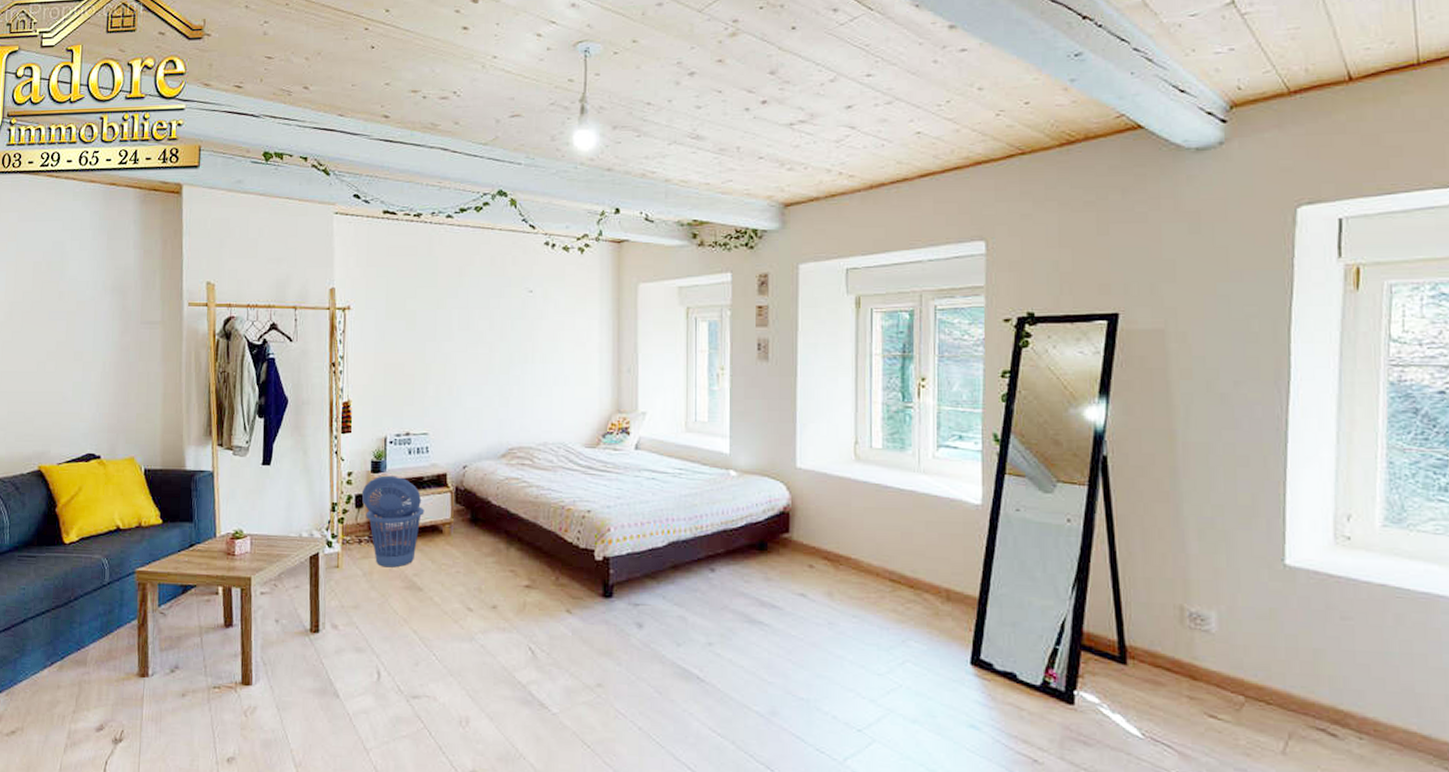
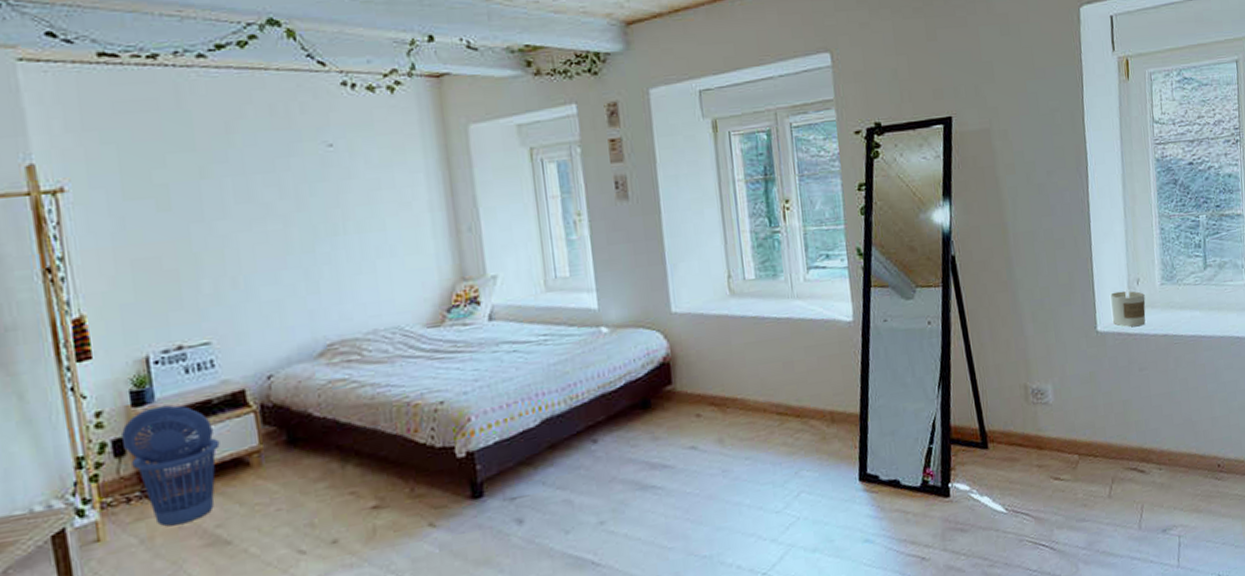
candle: none [1307,523,1358,569] -> present [1110,288,1146,327]

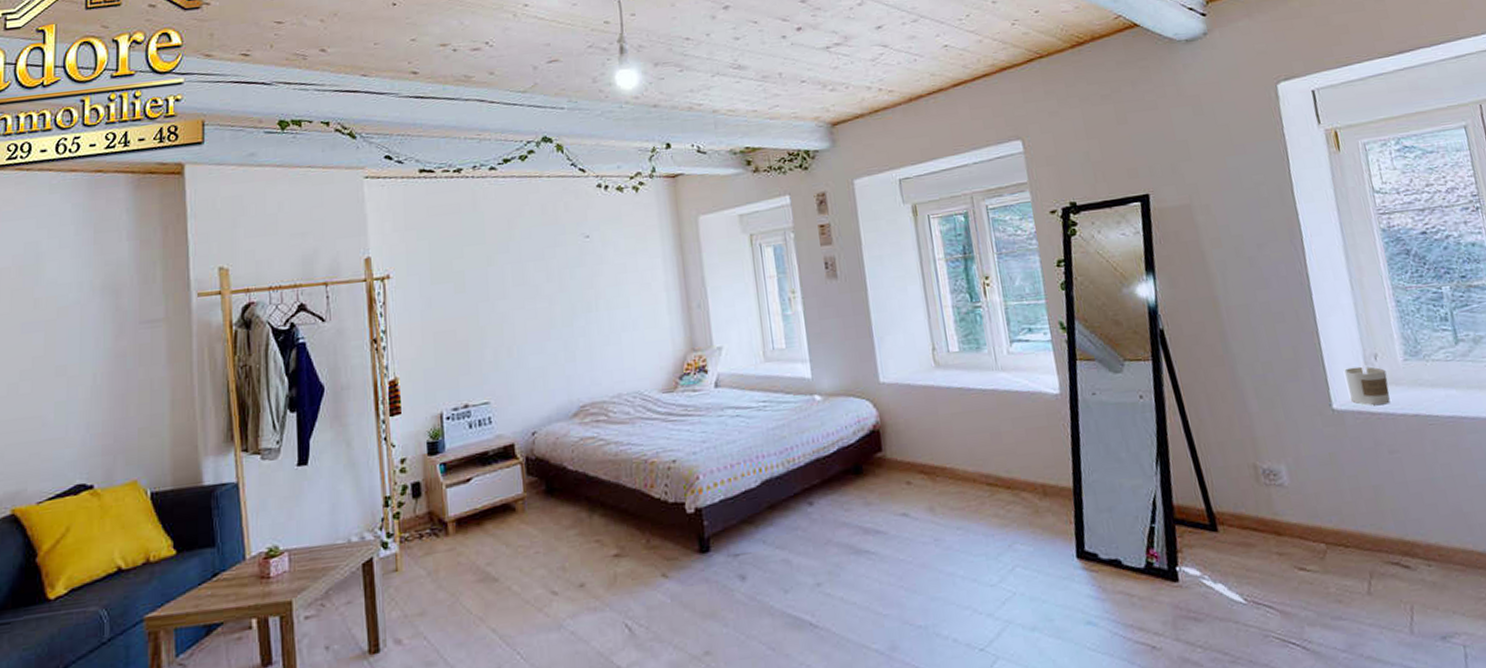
laundry basket: present [122,405,220,527] -> none [419,455,493,562]

